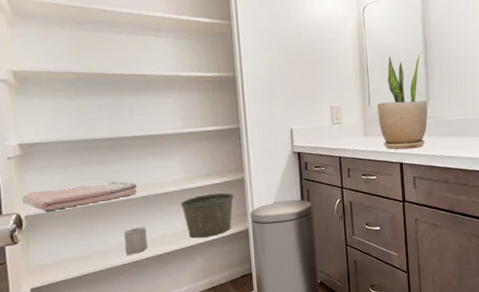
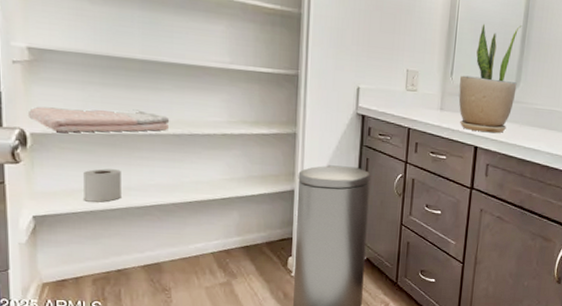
toilet paper roll: none [70,236,103,269] -> present [83,168,121,203]
toilet paper roll: present [124,227,148,256] -> none [149,167,177,198]
basket: present [180,193,234,238] -> none [219,144,283,192]

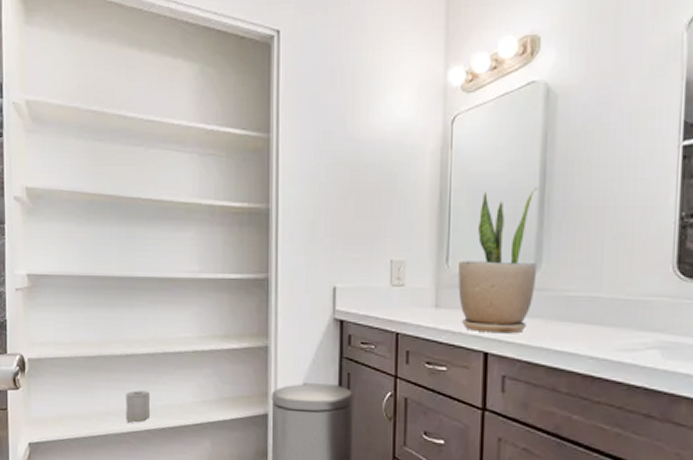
towel: present [29,106,170,133] -> none [27,329,144,356]
toilet paper roll: present [83,168,121,203] -> none [70,393,101,429]
toilet paper roll: none [149,167,177,198] -> present [126,390,151,424]

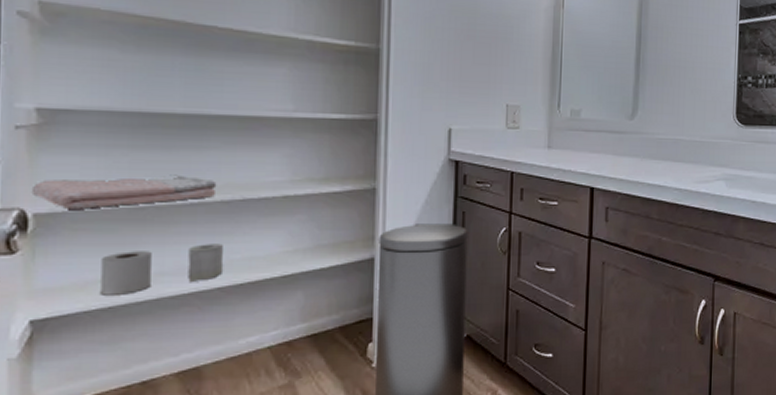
towel: none [27,329,144,356] -> present [33,174,217,209]
toilet paper roll: none [70,393,101,429] -> present [101,251,152,295]
potted plant: present [457,187,539,334] -> none [568,47,635,171]

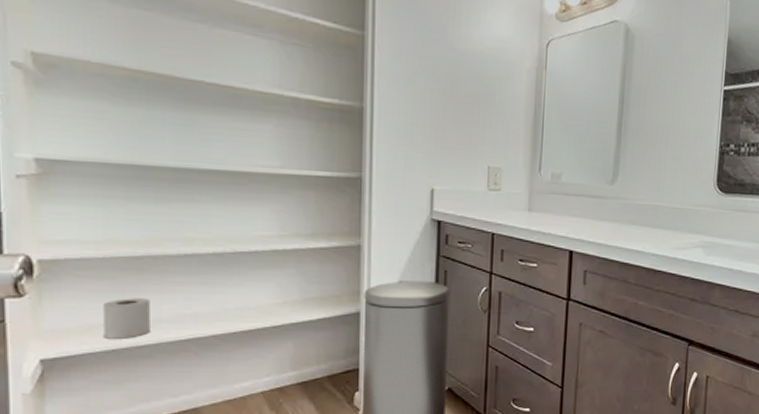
towel: present [33,174,217,209] -> none [36,226,209,257]
toilet paper roll: present [188,244,225,283] -> none [184,293,218,330]

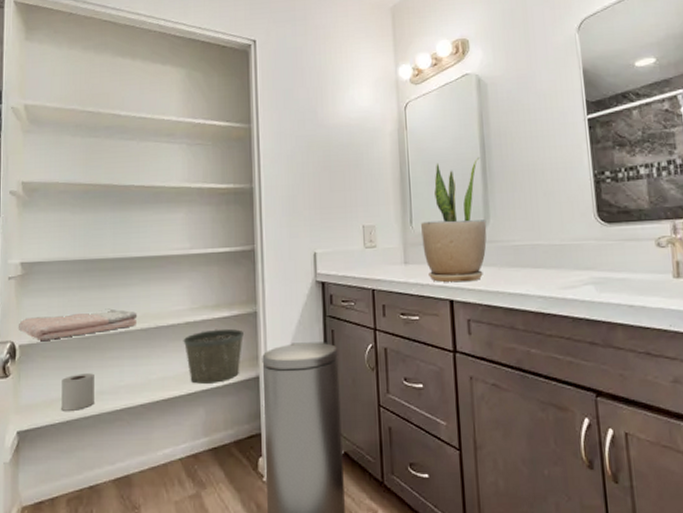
towel: none [36,226,209,257] -> present [19,308,138,340]
basket: none [268,261,345,317] -> present [183,329,245,384]
potted plant: none [548,111,618,235] -> present [420,157,487,283]

